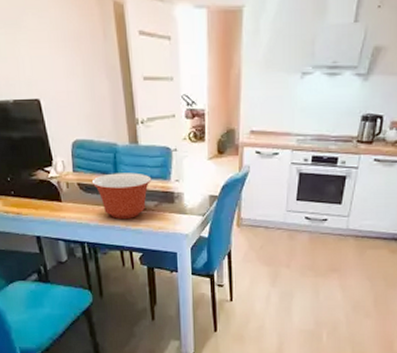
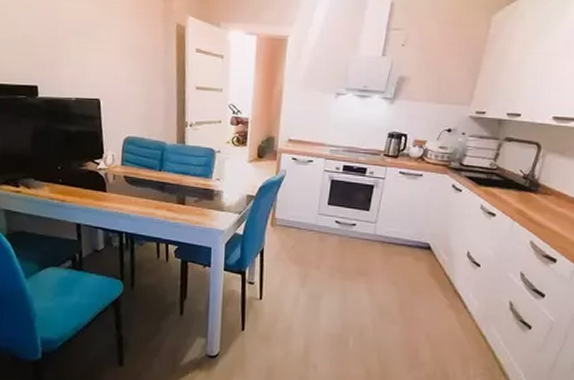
mixing bowl: present [91,172,152,219] -> none [137,169,194,212]

